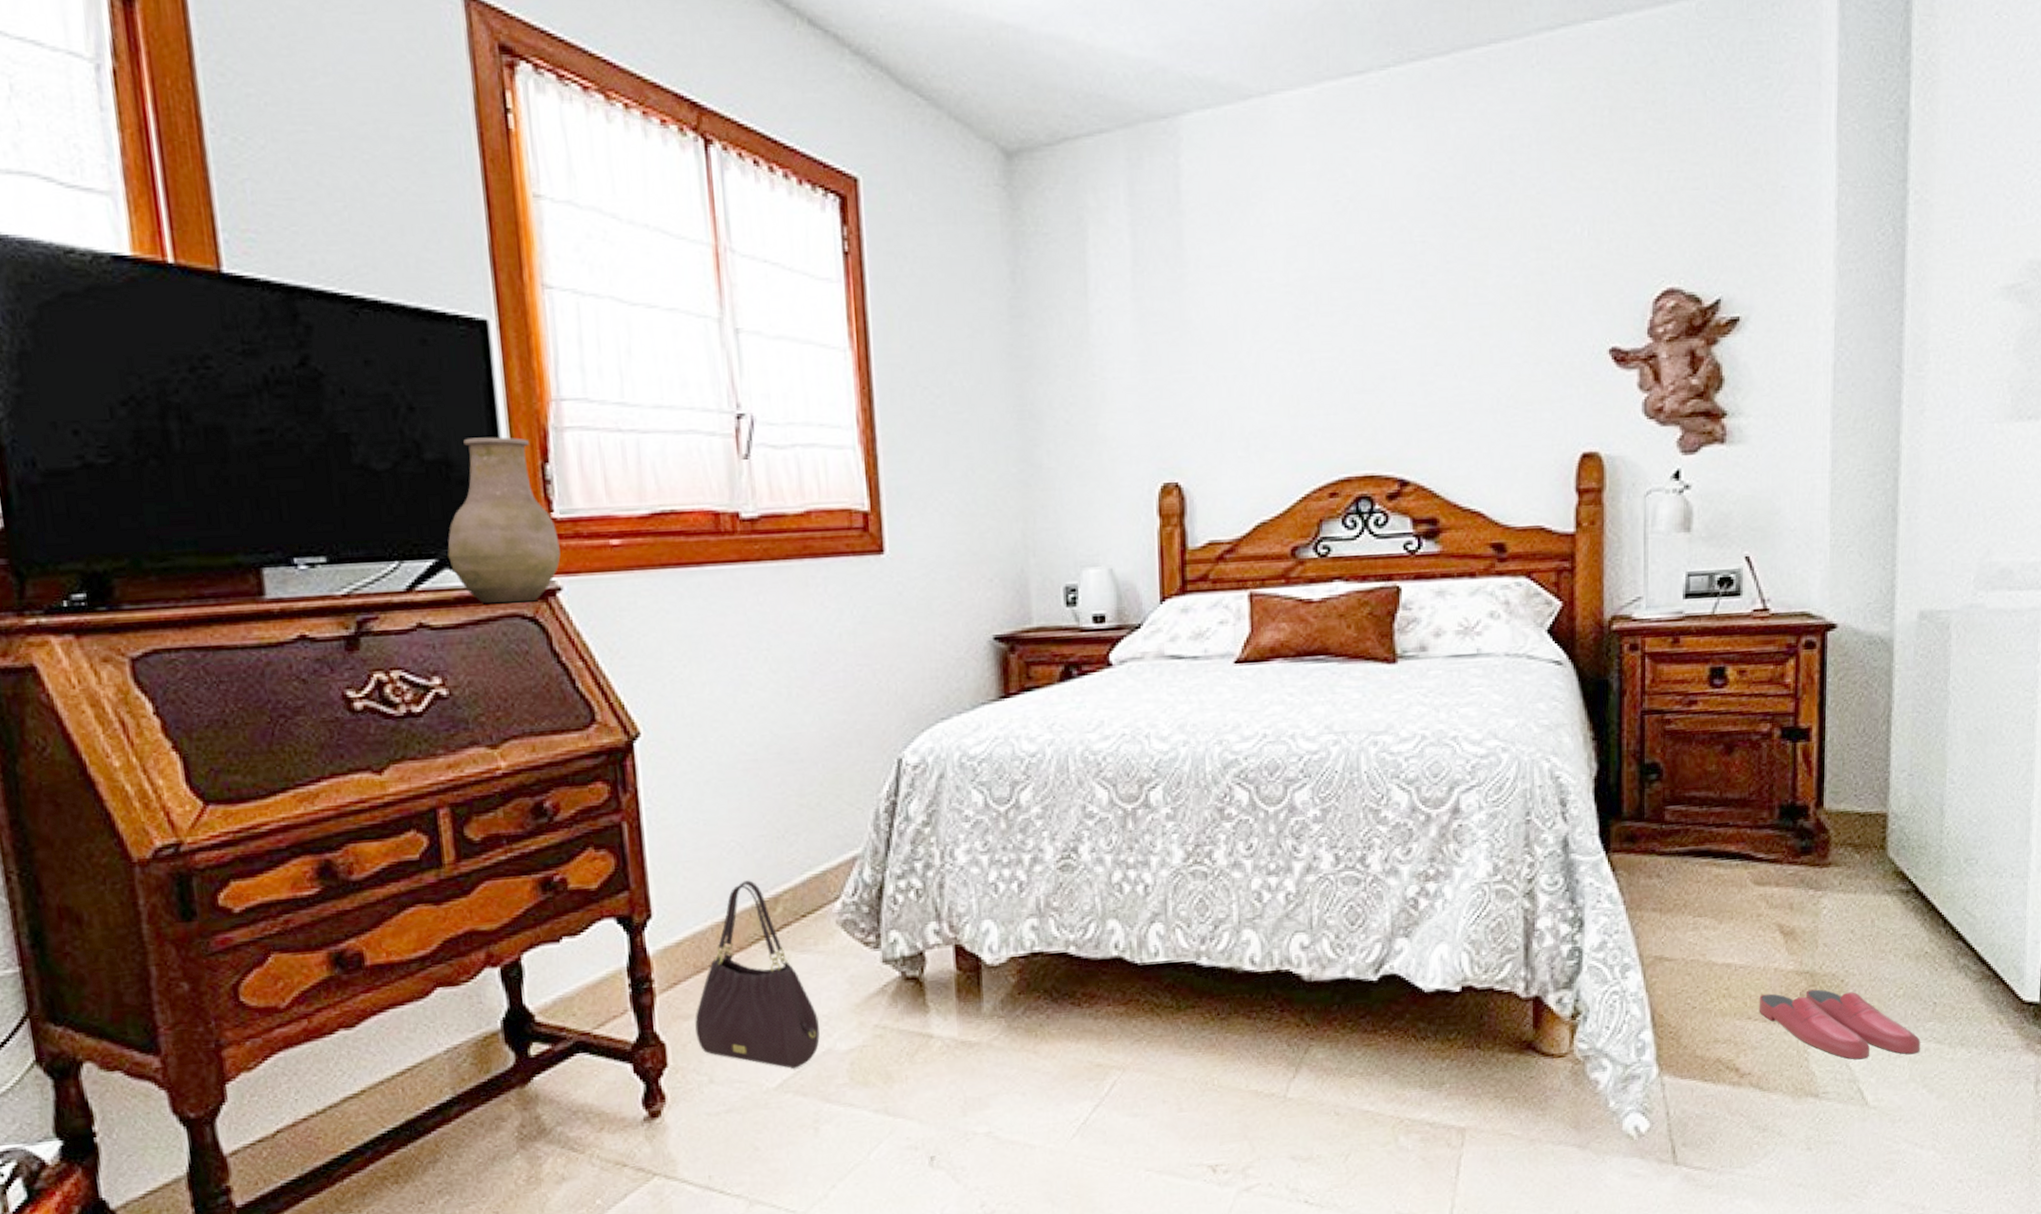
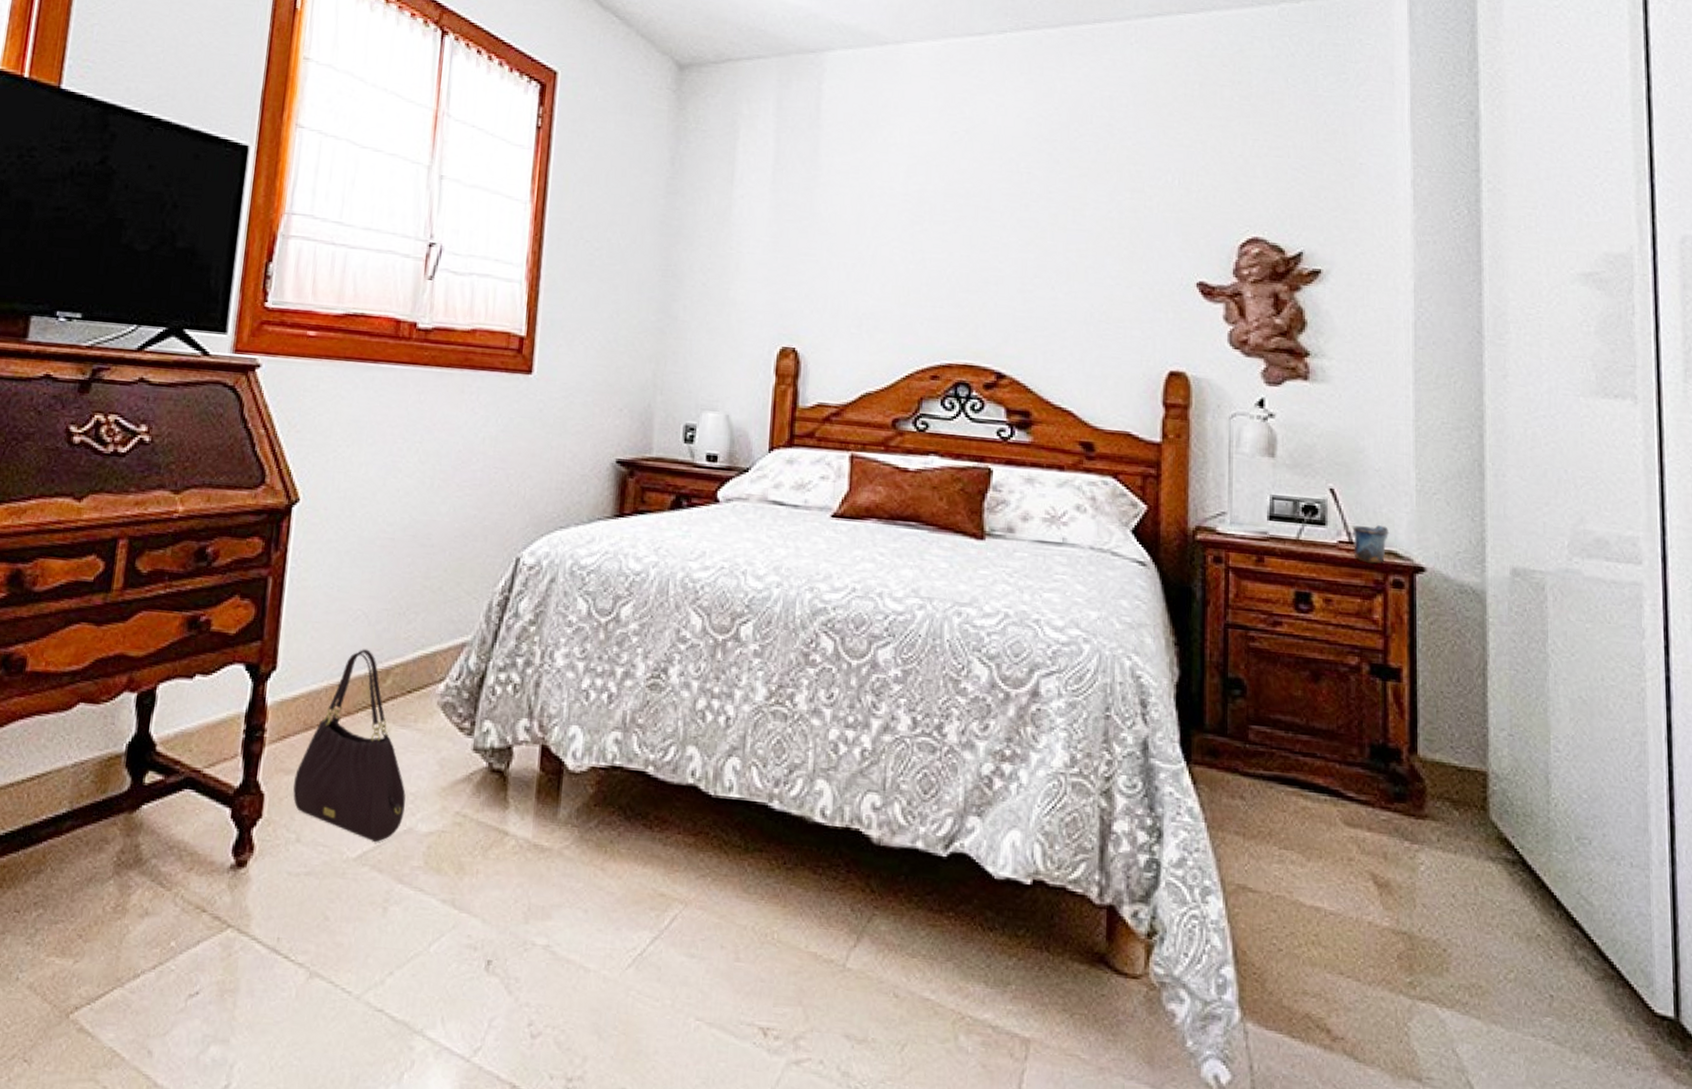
vase: present [447,437,561,604] -> none [176,234,267,374]
slippers: present [1759,989,1921,1060] -> none [1352,949,1538,1051]
mug: none [1766,587,1803,628] -> present [1351,525,1390,564]

